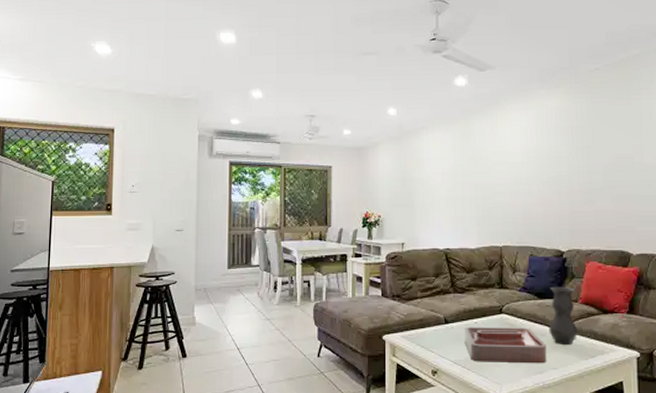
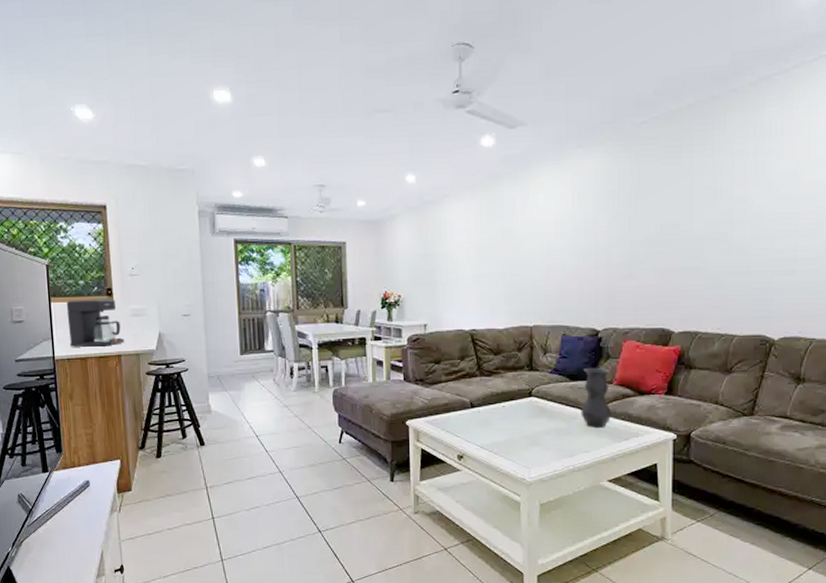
coffee maker: none [65,214,118,259] -> present [66,299,124,347]
decorative tray: present [464,326,547,363] -> none [491,410,578,446]

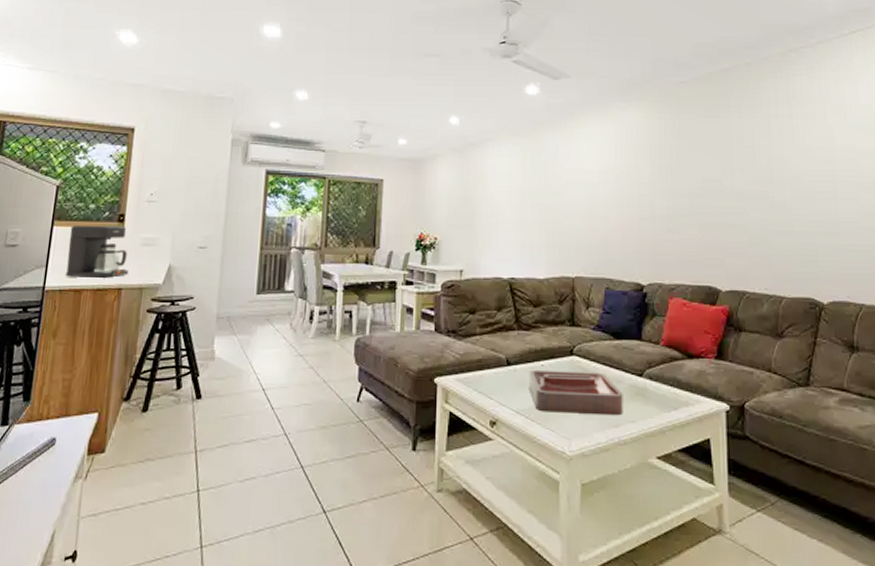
decorative tray: none [491,410,578,446] -> present [528,369,623,415]
vase: present [581,367,612,427] -> none [626,325,660,394]

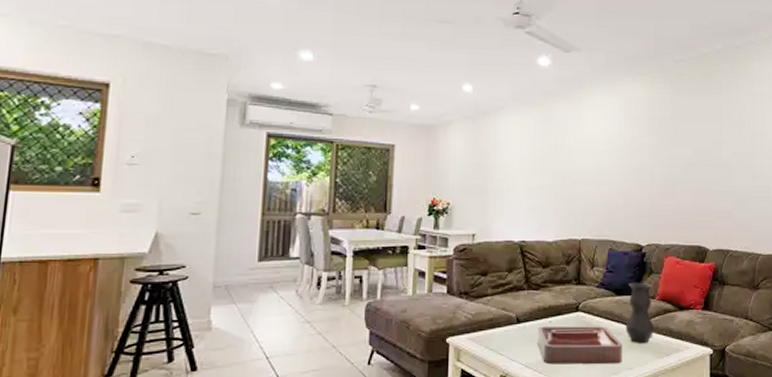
coffee maker: present [65,224,128,278] -> none [26,189,106,247]
vase: none [626,325,660,394] -> present [625,282,655,343]

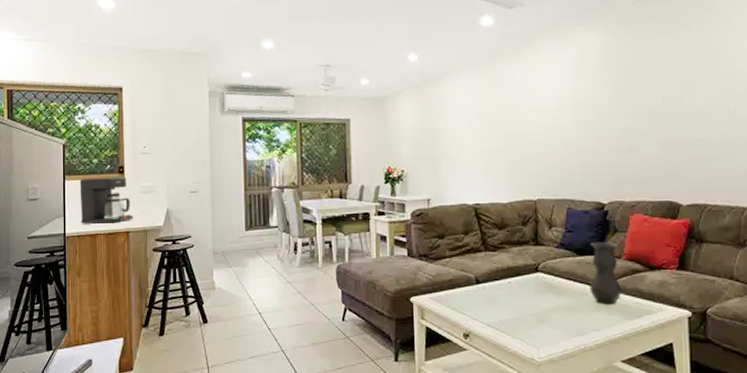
coffee maker: none [26,189,106,247] -> present [79,176,133,224]
decorative tray: present [537,325,623,365] -> none [497,286,588,324]

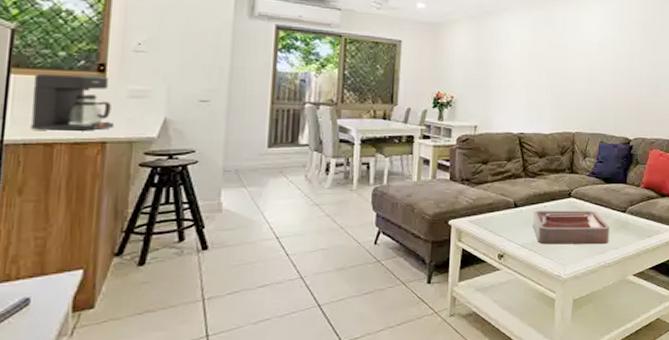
decorative tray: none [497,286,588,324] -> present [532,210,610,245]
vase: present [589,241,623,304] -> none [612,172,639,226]

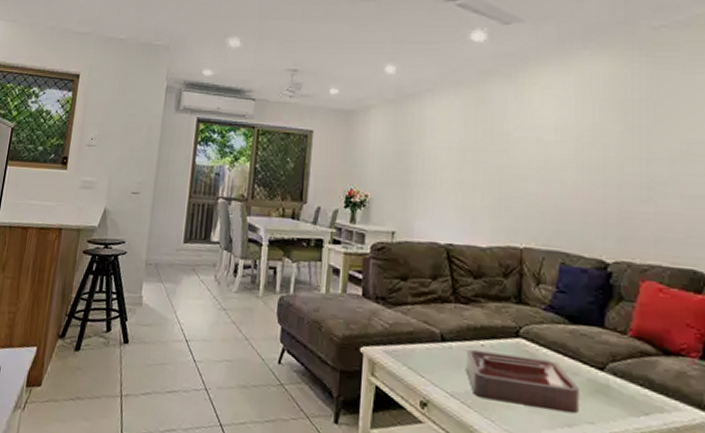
coffee maker: present [30,73,113,131] -> none [14,165,69,217]

